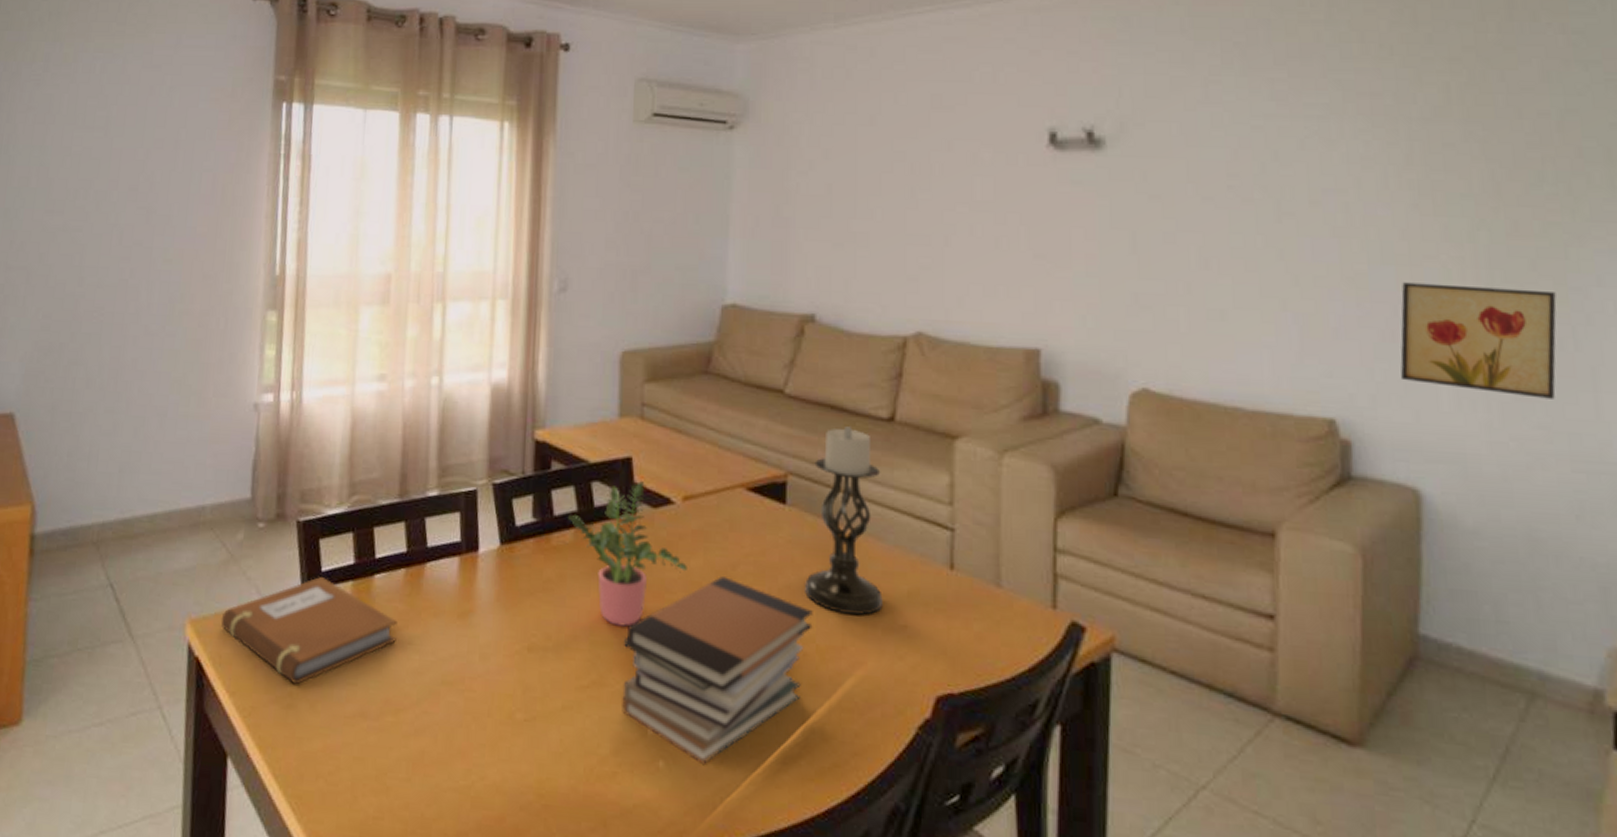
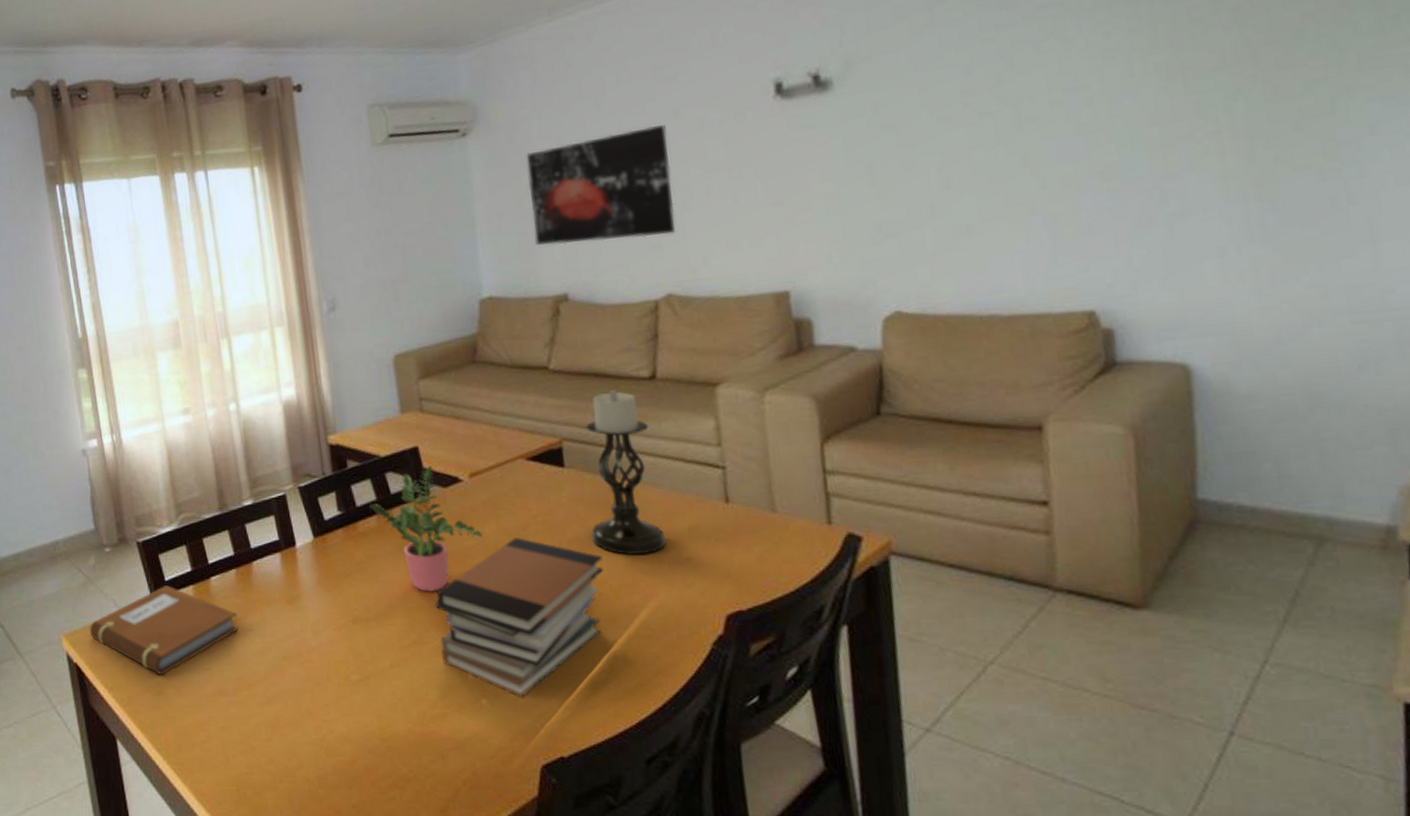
wall art: none [789,154,937,269] -> present [526,125,676,246]
wall art: present [1400,282,1557,399] -> none [1155,149,1330,263]

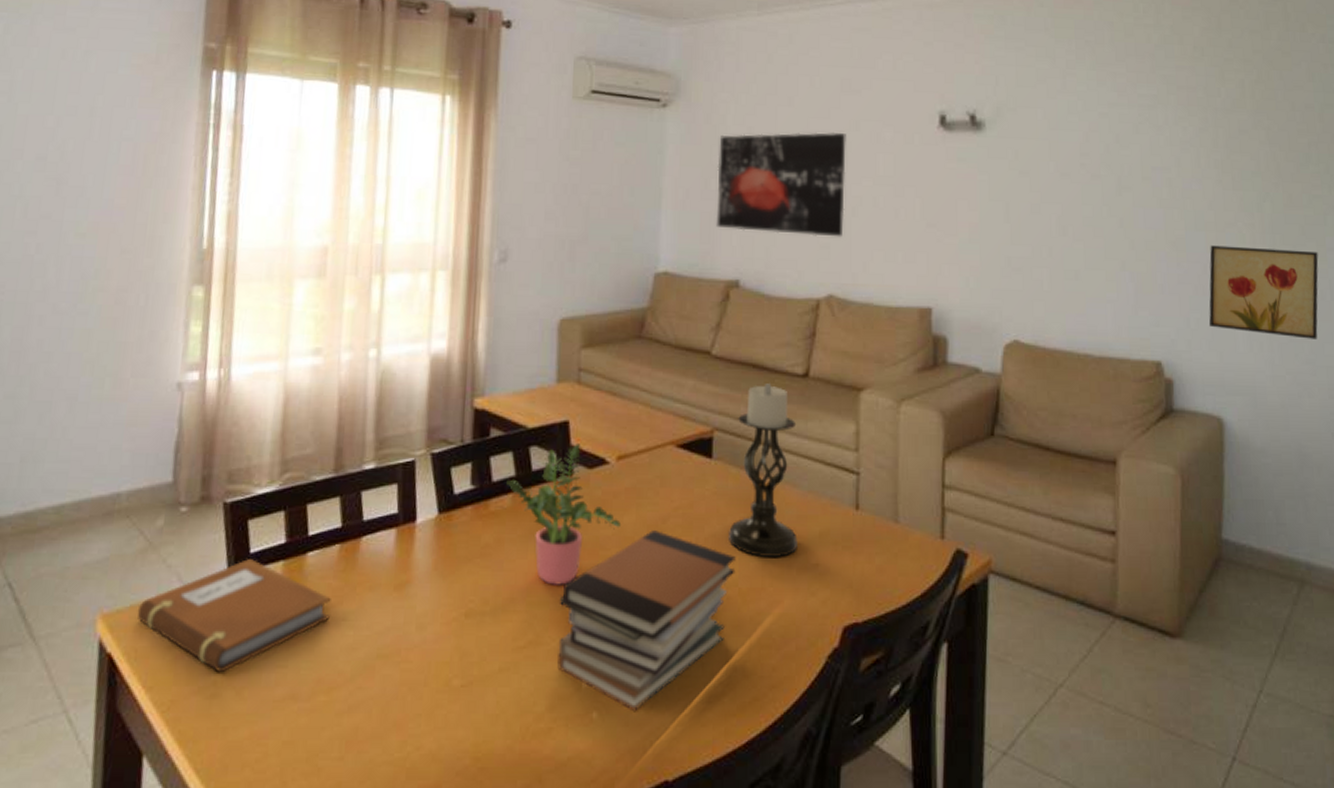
wall art: none [1155,149,1330,263] -> present [1209,245,1319,339]

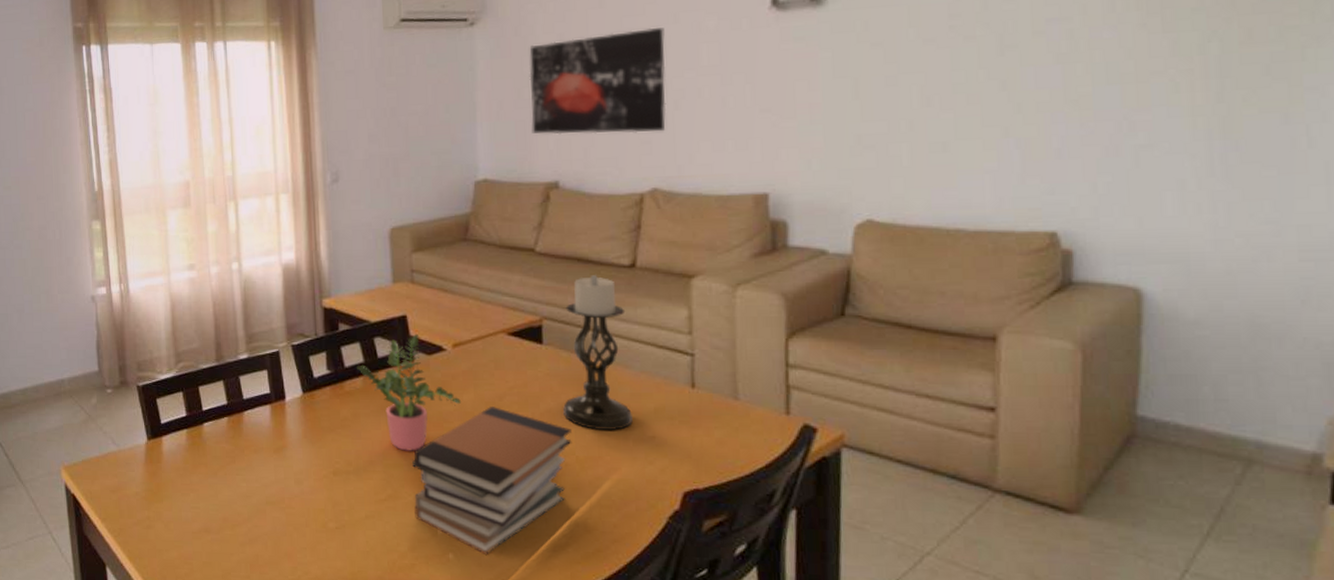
notebook: present [137,559,331,673] -> none [87,428,227,511]
wall art: present [1209,245,1319,339] -> none [1124,93,1291,196]

